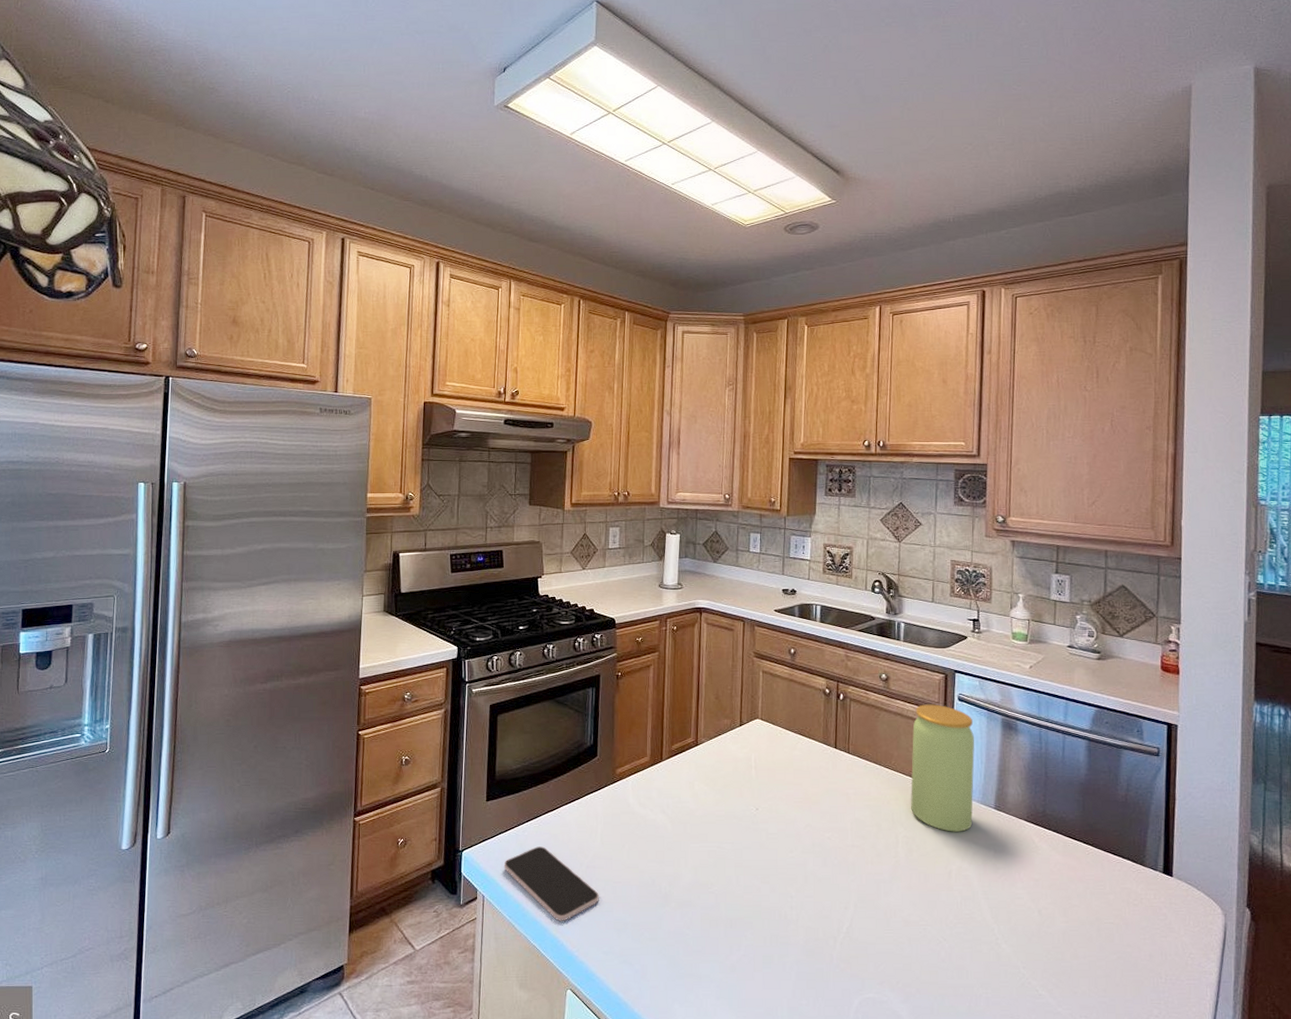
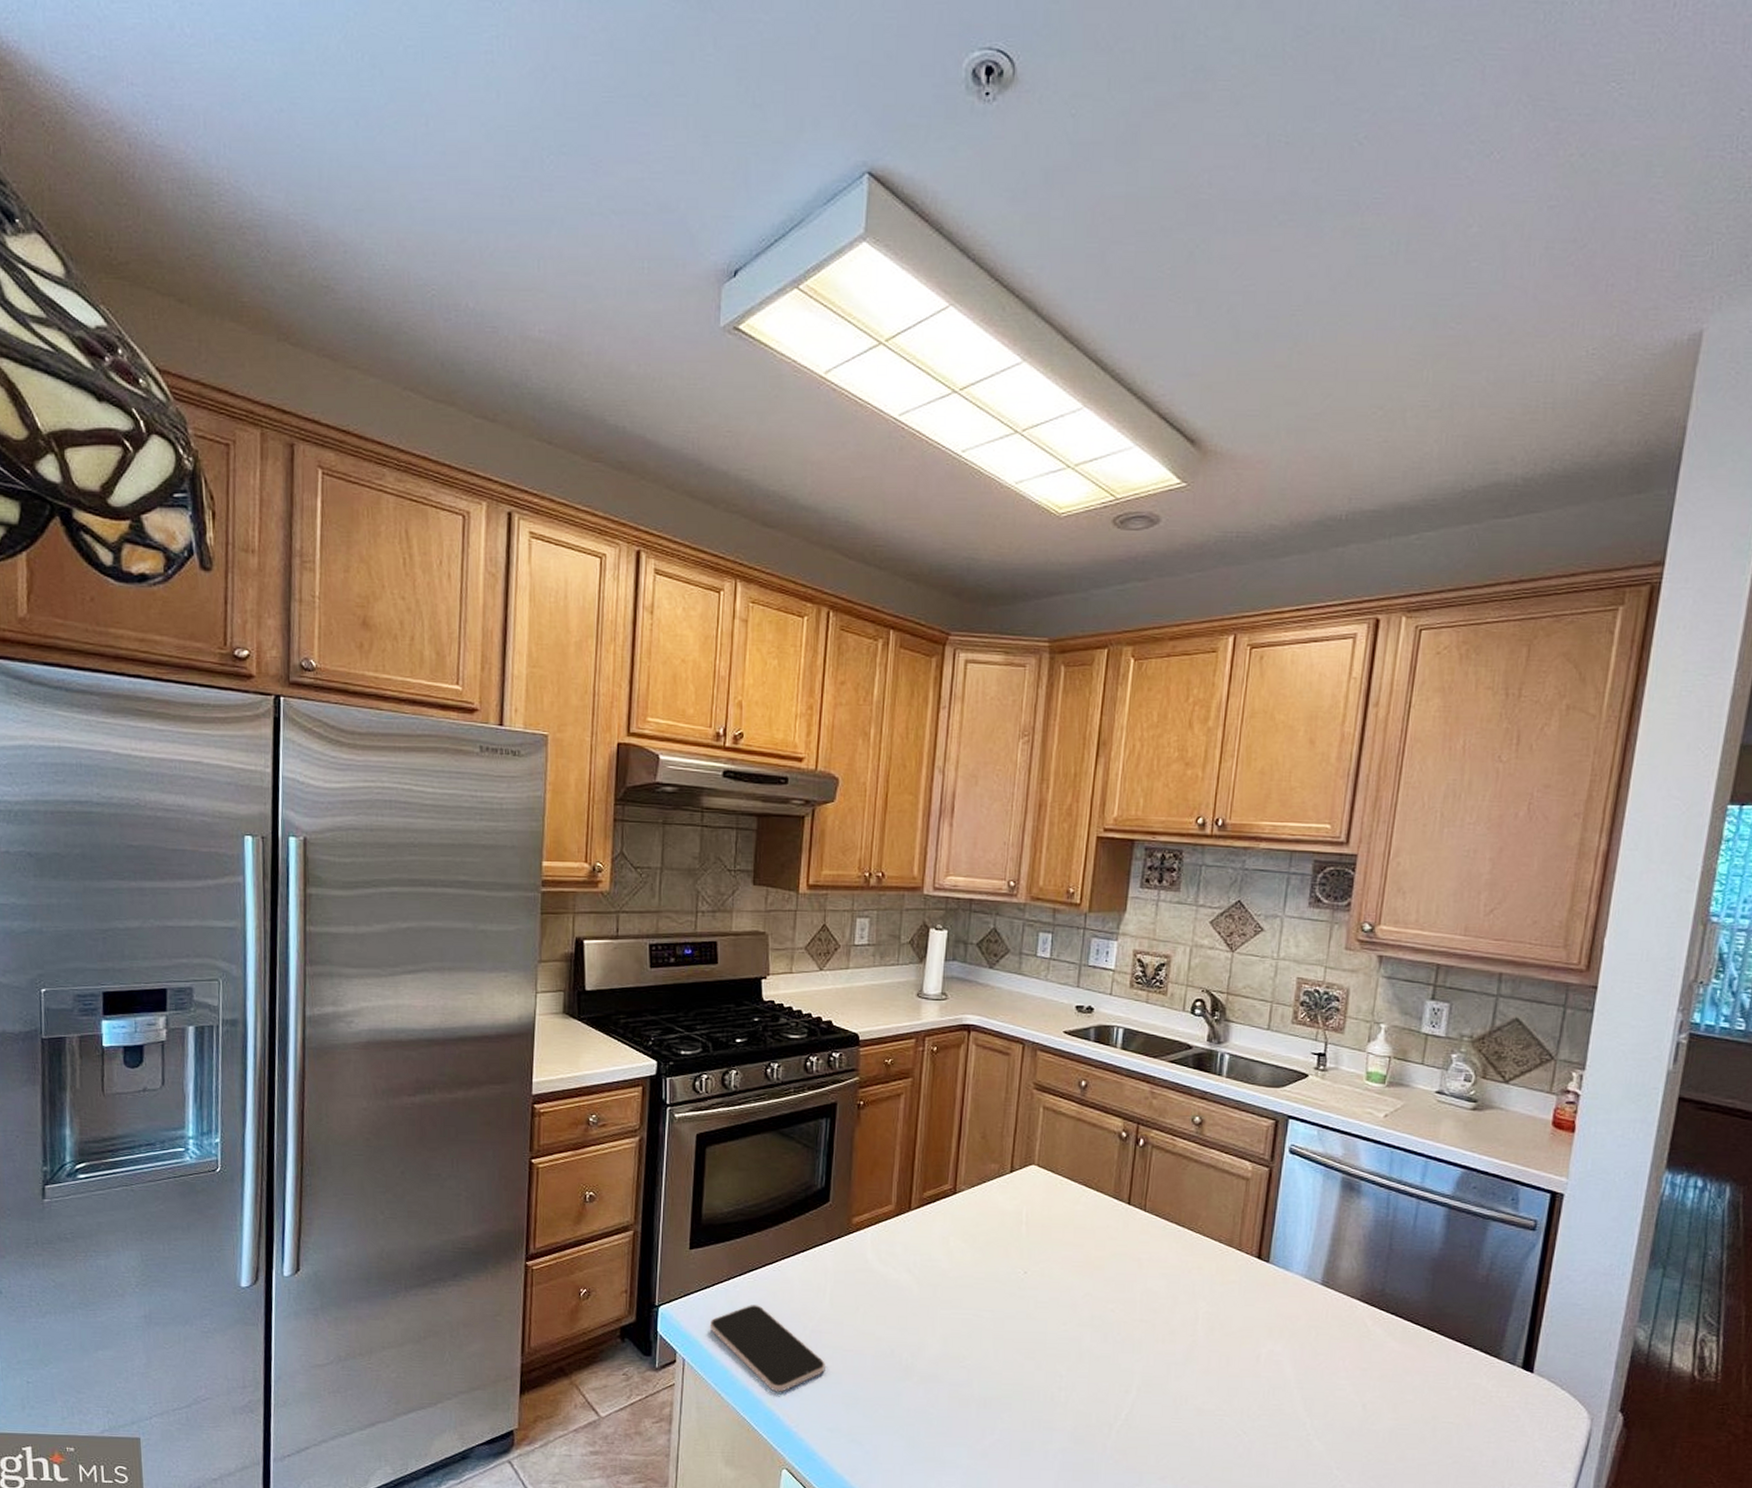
jar: present [911,704,975,832] -> none [1217,1156,1305,1310]

